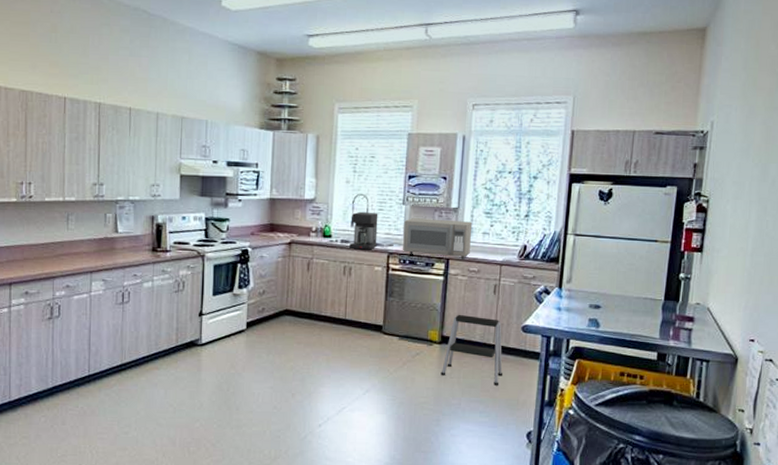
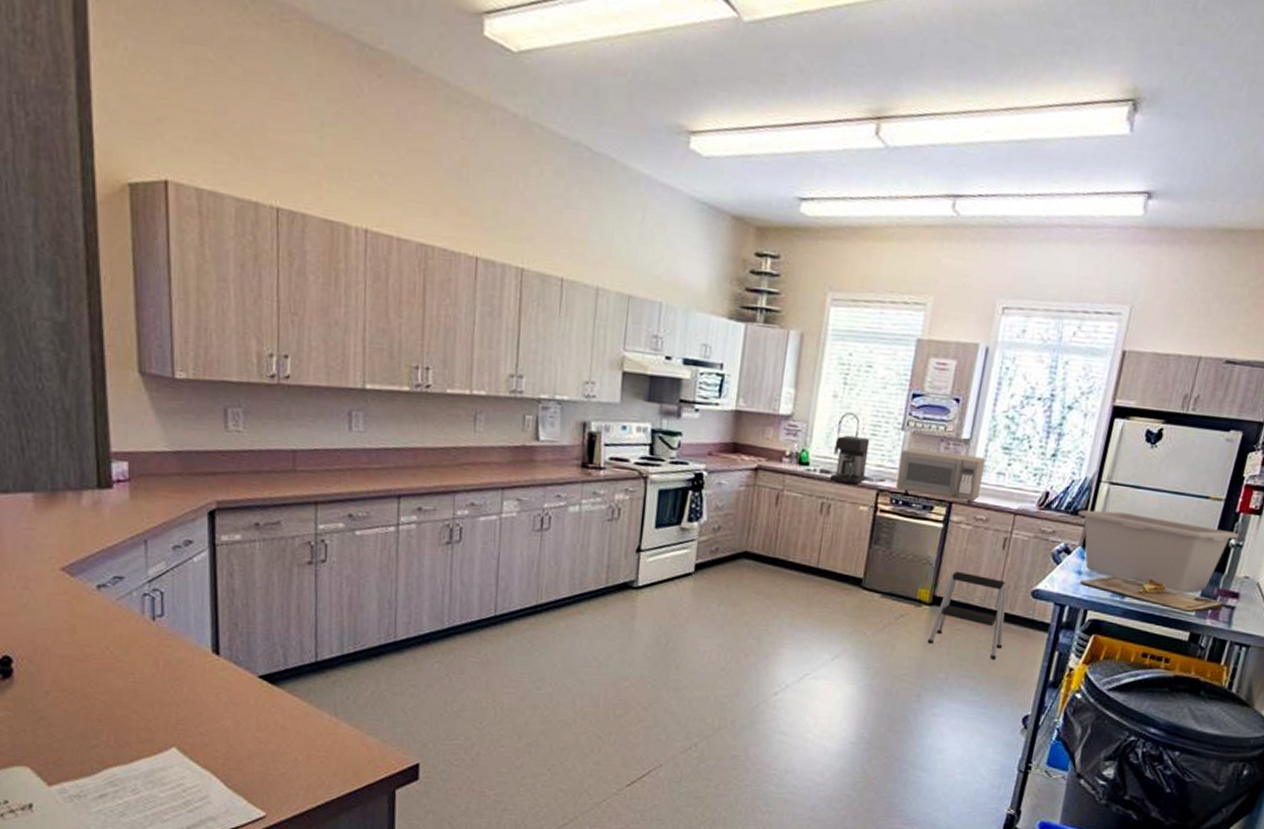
storage bin: none [551,257,686,320] -> present [1077,510,1238,593]
cutting board: none [560,309,682,337] -> present [1079,574,1224,613]

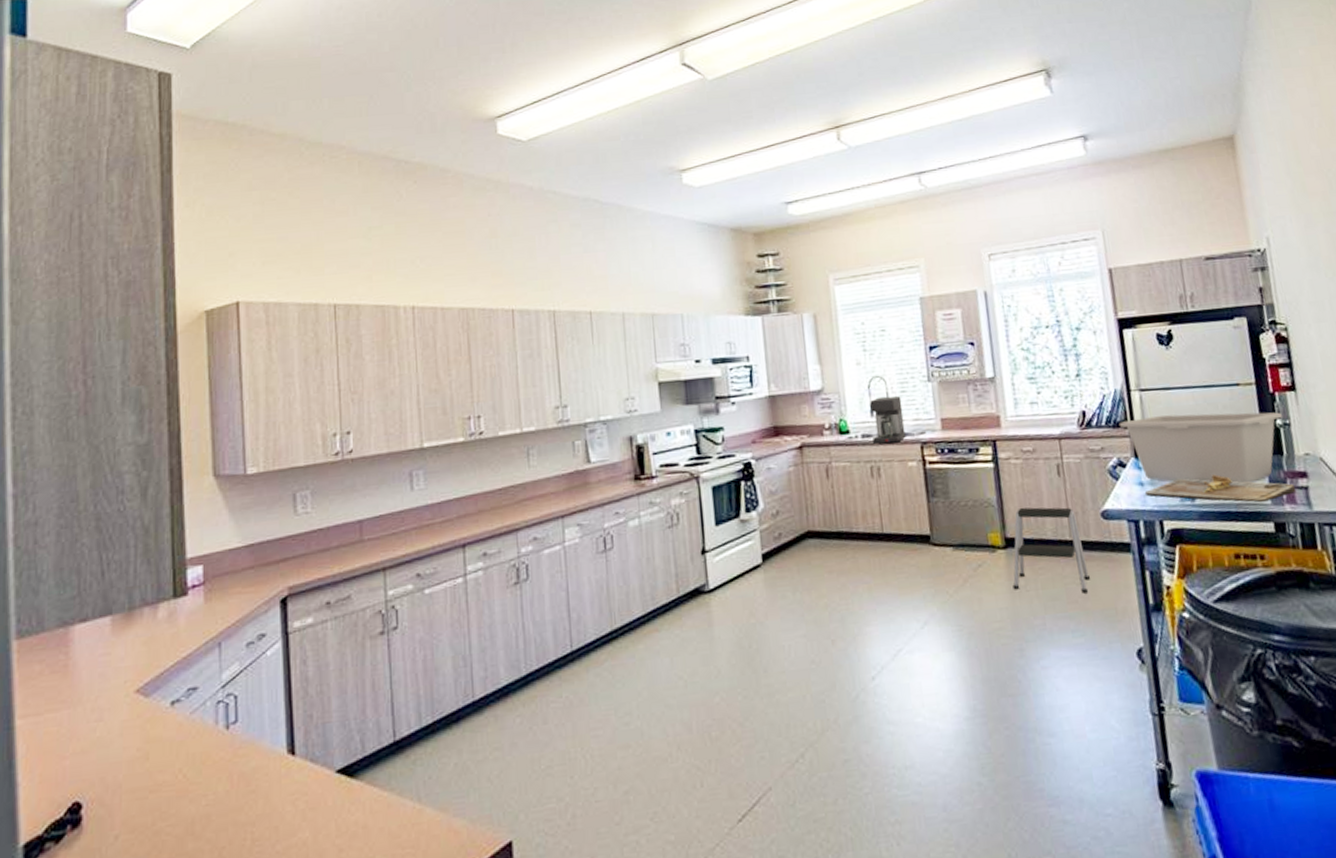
microwave: present [896,448,986,504] -> none [933,391,1020,442]

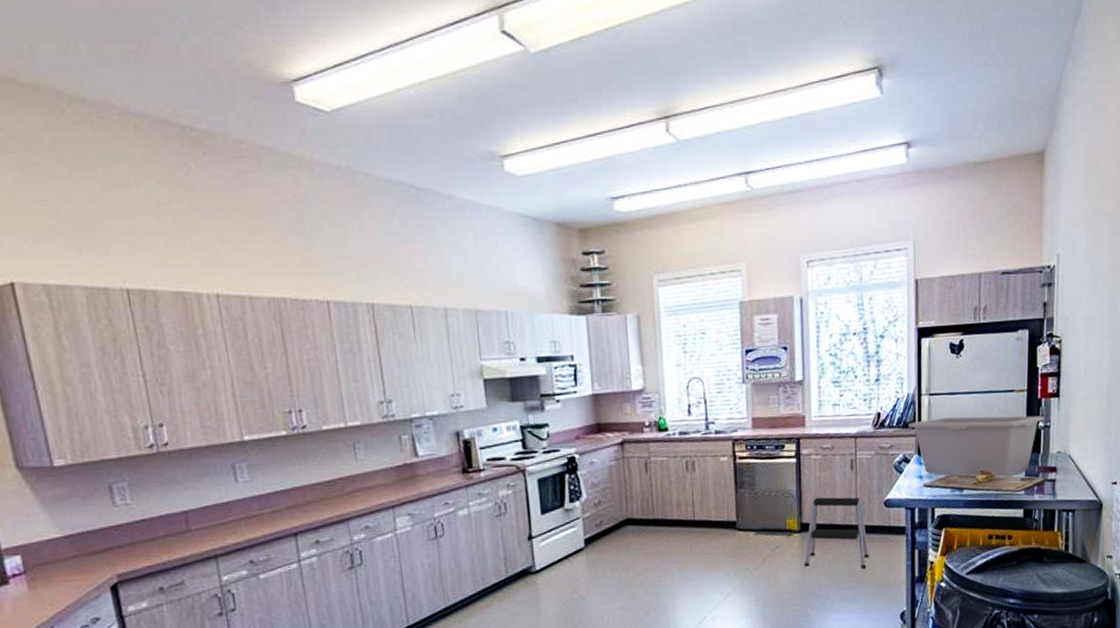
coffee maker: present [870,396,906,445] -> none [688,397,720,441]

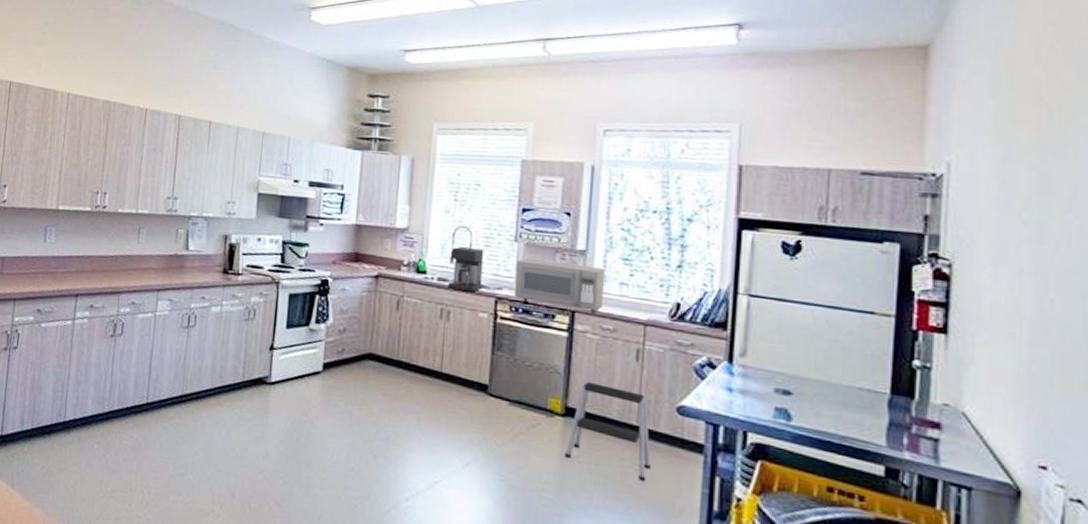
coffee maker: none [688,397,720,441] -> present [448,246,484,292]
microwave: none [746,394,821,439] -> present [515,258,606,314]
storage bin: present [908,415,1044,477] -> none [716,322,922,419]
cutting board: present [922,469,1046,493] -> none [731,394,922,443]

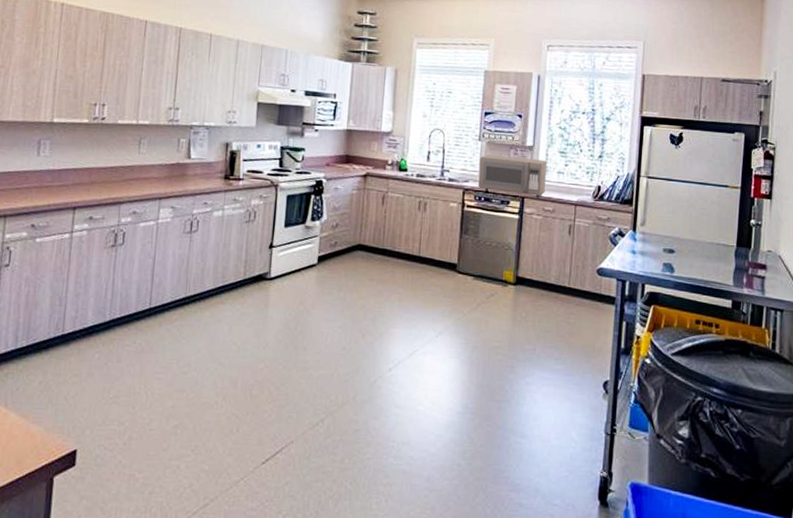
coffee maker: present [448,246,484,292] -> none [425,146,454,186]
step stool: present [564,381,652,481] -> none [515,254,579,331]

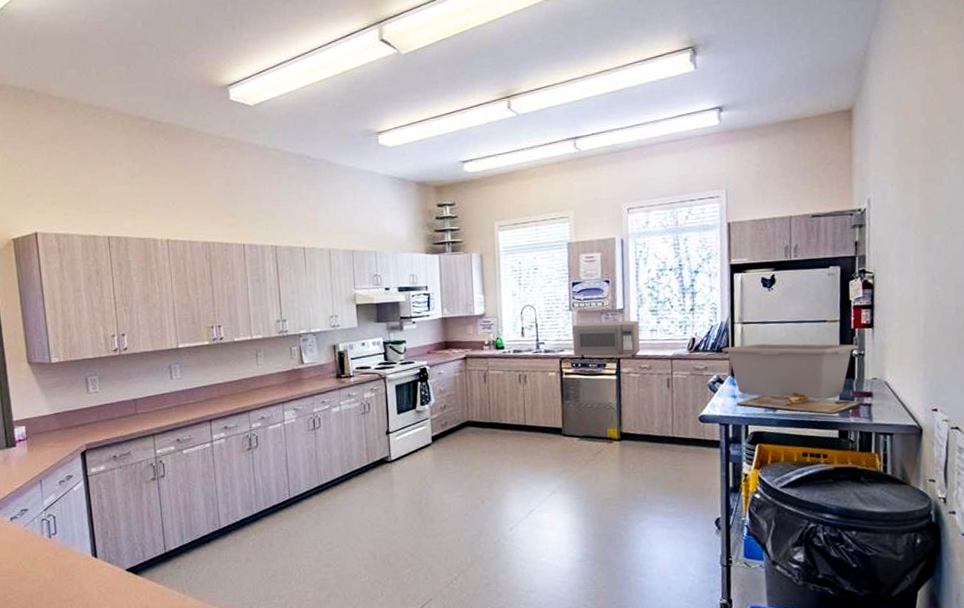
storage bin: none [625,200,756,266] -> present [721,343,858,400]
cutting board: none [635,253,755,284] -> present [736,392,861,415]

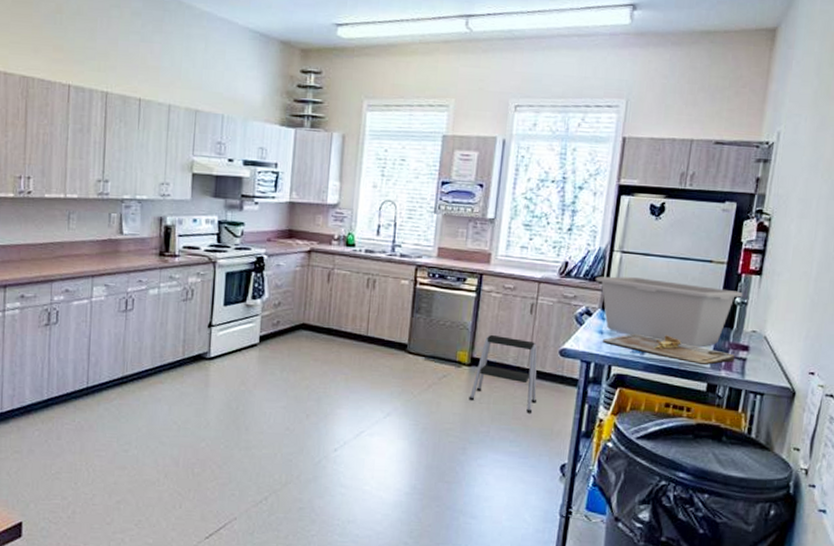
microwave: present [572,320,640,358] -> none [432,228,510,275]
step stool: none [623,410,686,477] -> present [469,334,538,413]

